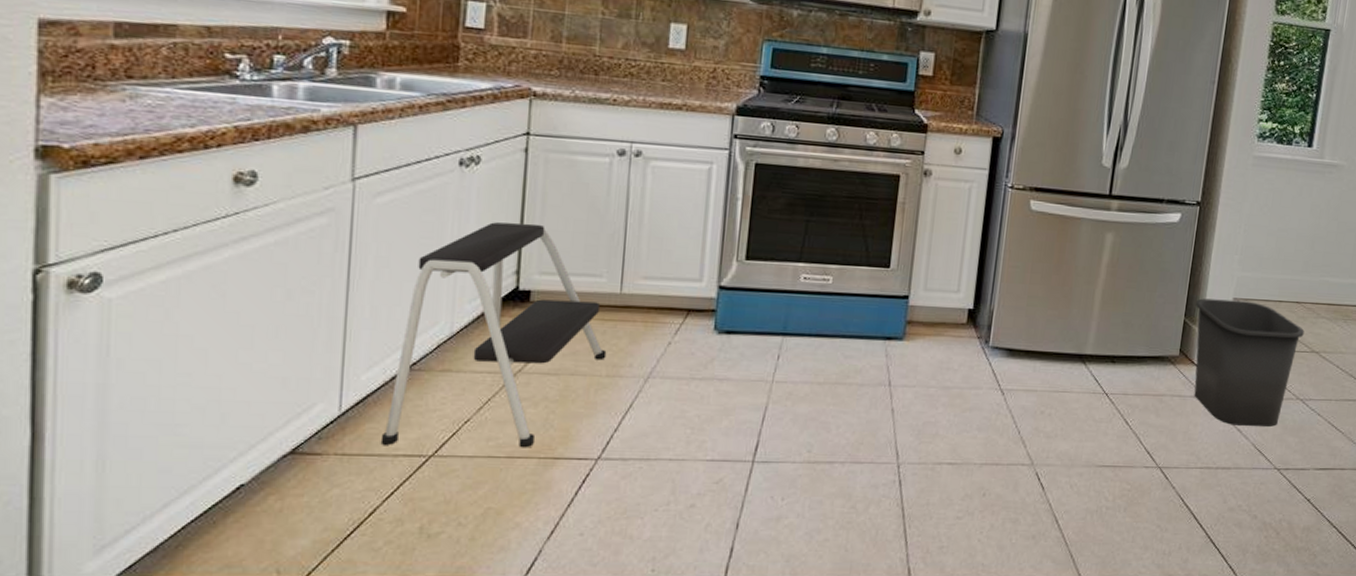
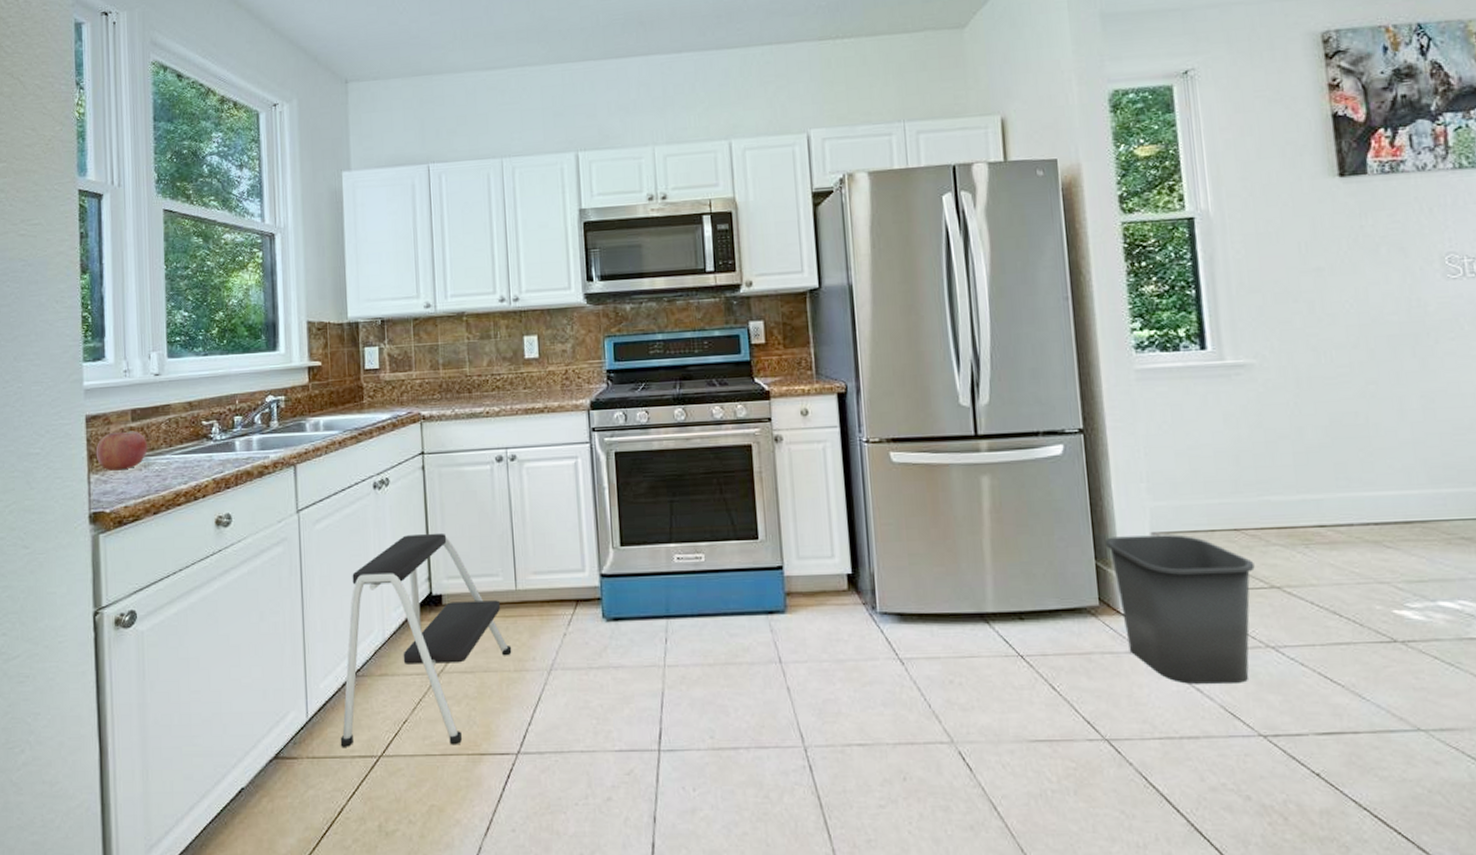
fruit: none [51,43,137,98] -> present [95,427,148,471]

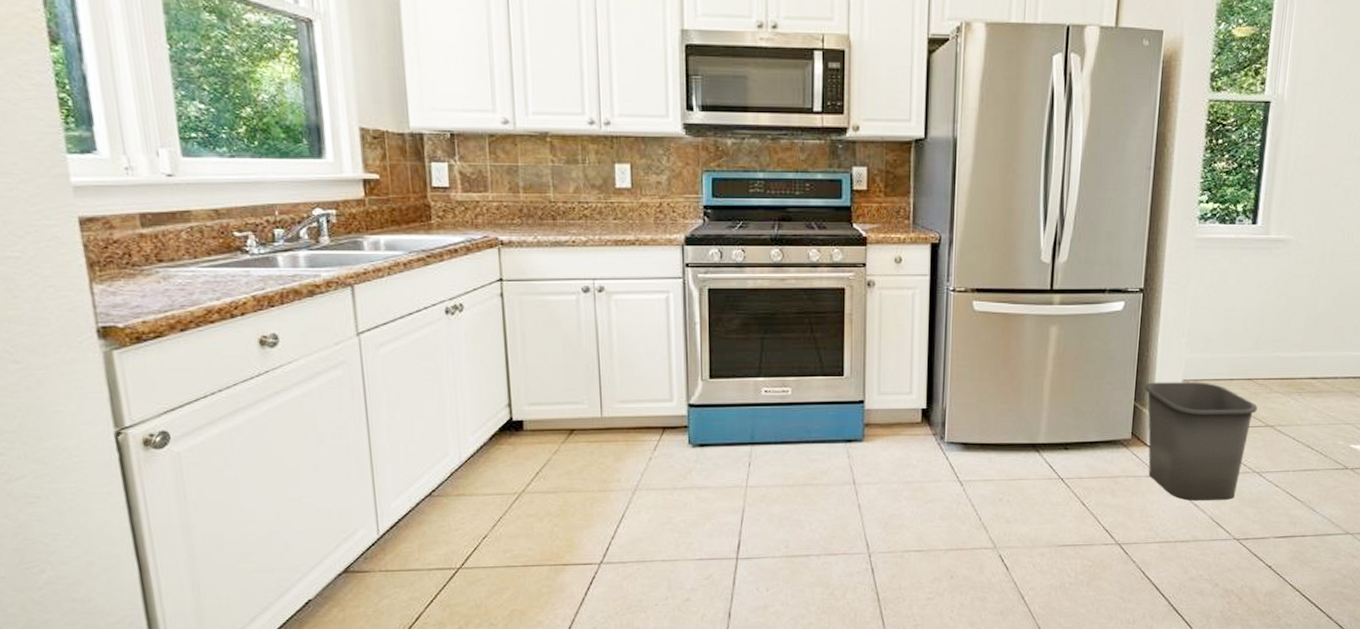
fruit: present [95,427,148,471] -> none [96,233,166,281]
step stool: present [340,532,512,747] -> none [415,360,596,561]

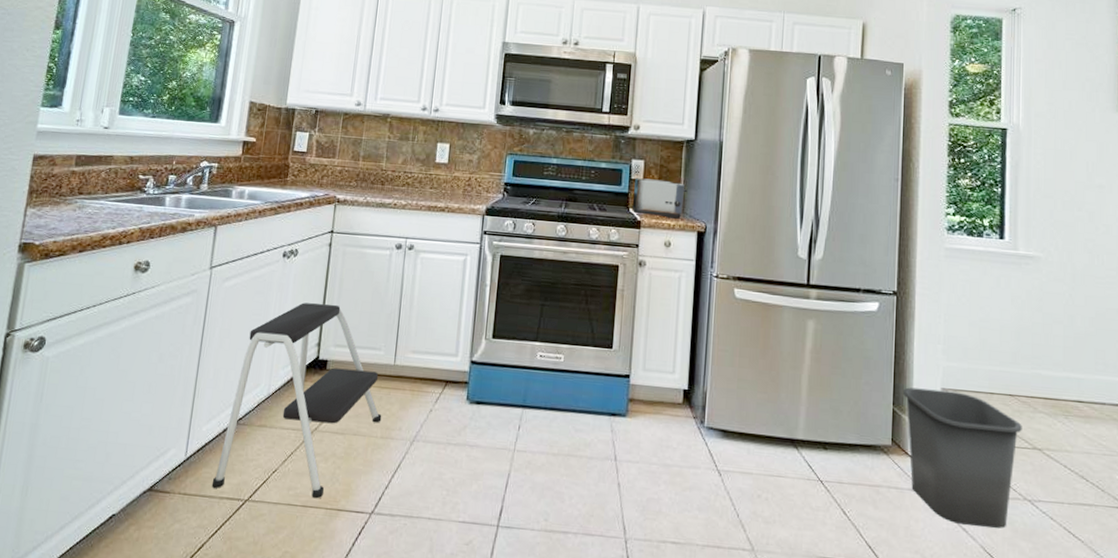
step stool: none [415,360,596,561] -> present [211,302,382,499]
toaster: none [856,188,919,231] -> present [632,178,688,219]

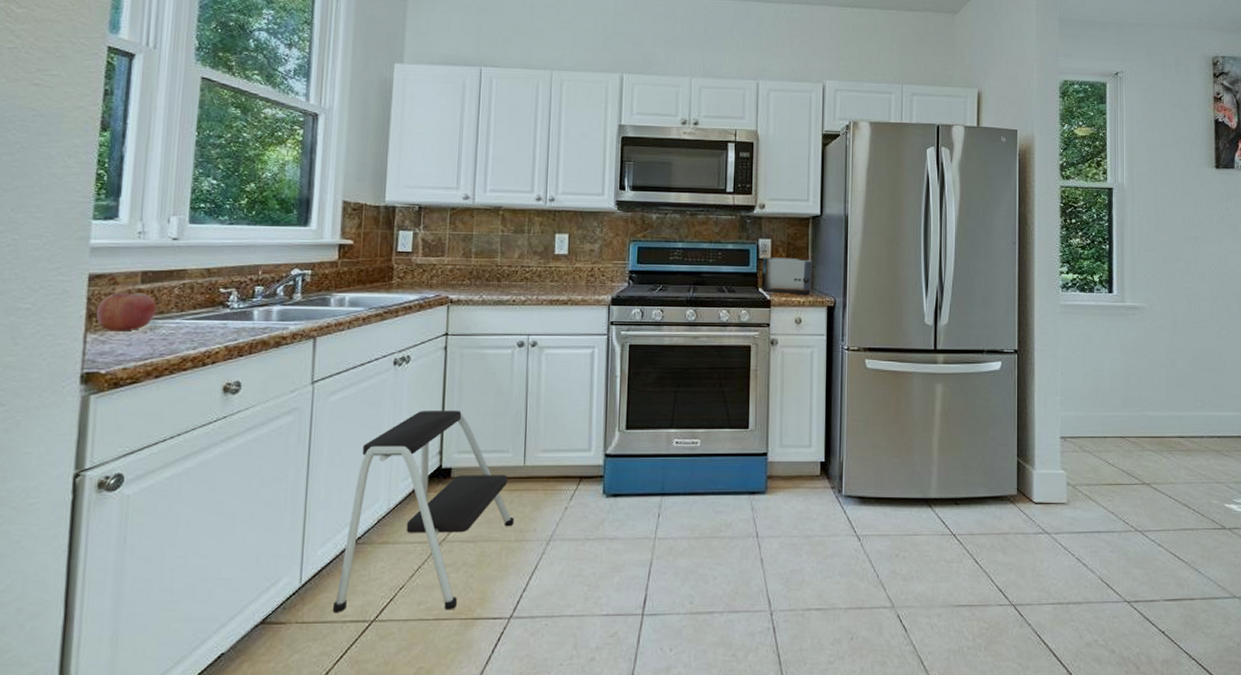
fruit: none [36,170,86,208] -> present [96,288,156,332]
waste bin: present [902,387,1022,528] -> none [1025,439,1133,560]

